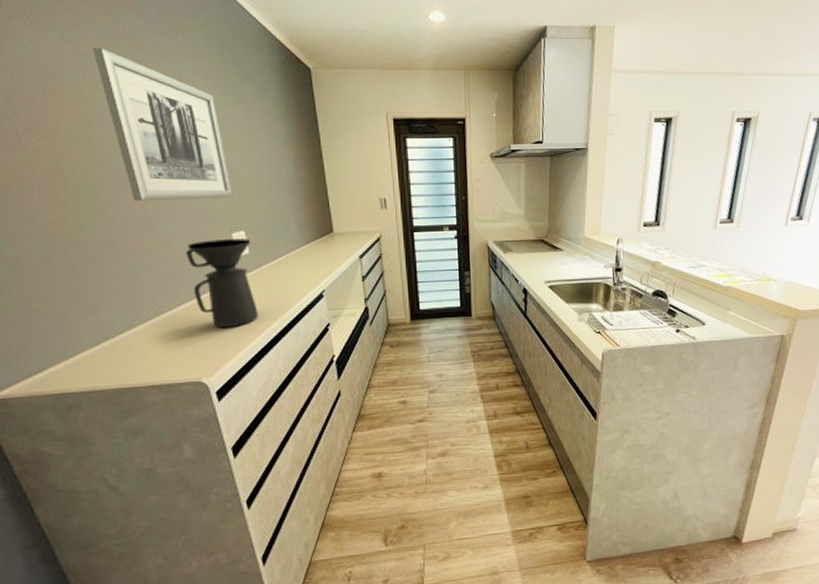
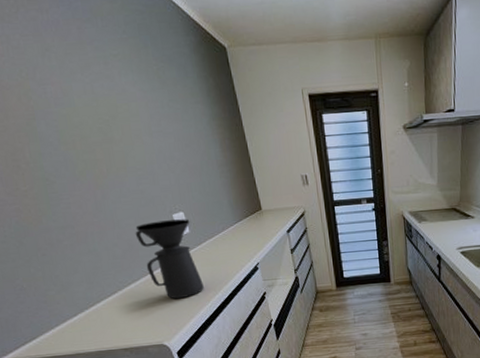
wall art: present [92,47,233,201] -> none [22,39,169,189]

